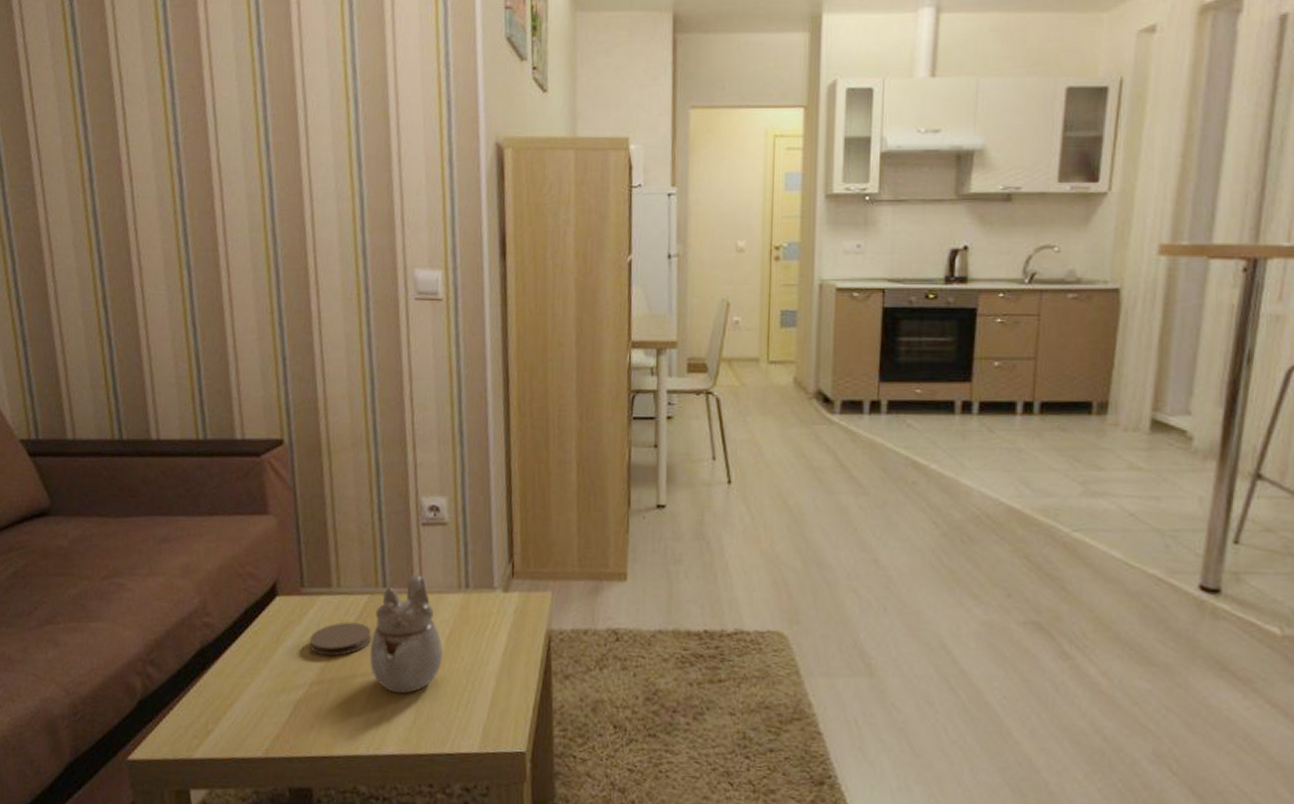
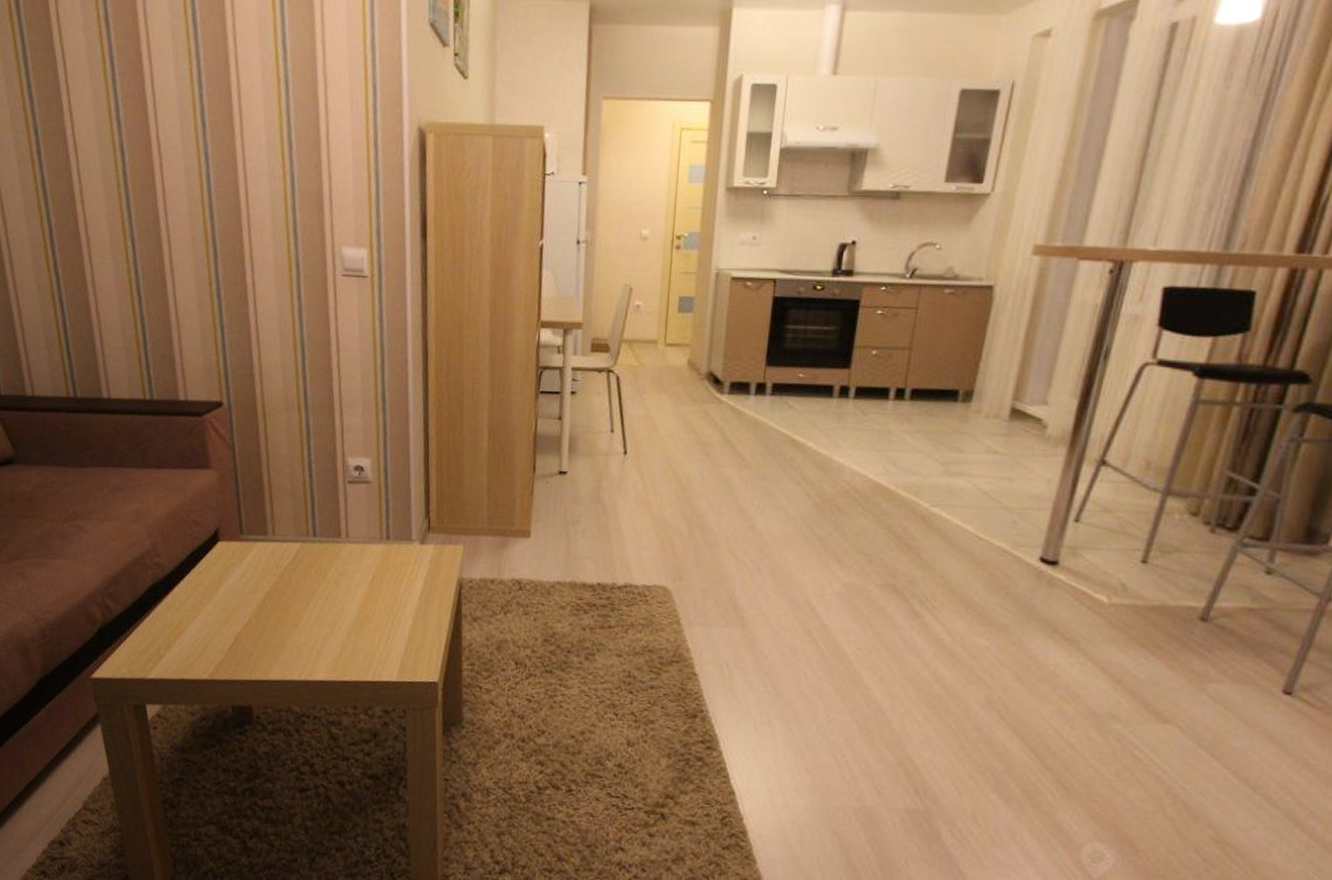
coaster: present [310,622,372,657] -> none [248,566,304,596]
teapot: present [369,574,443,694] -> none [301,526,366,630]

